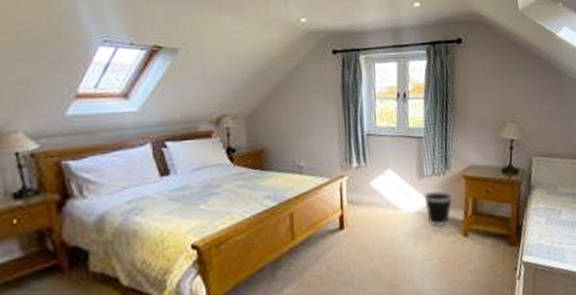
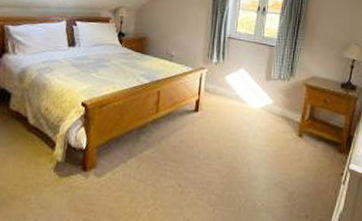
wastebasket: present [424,191,453,227] -> none [268,92,294,124]

